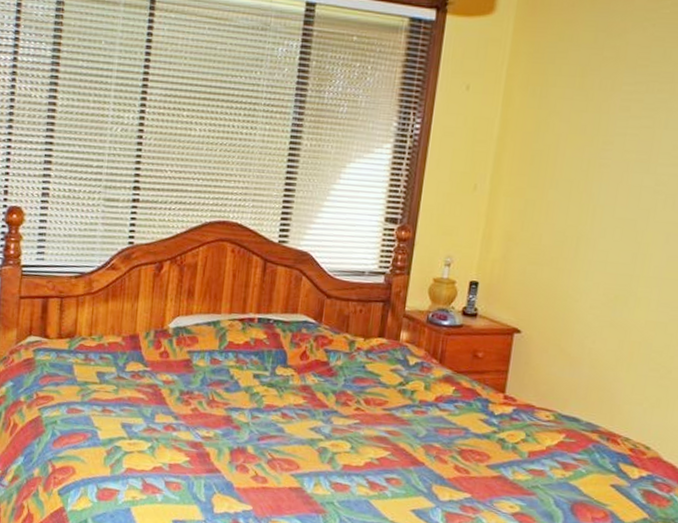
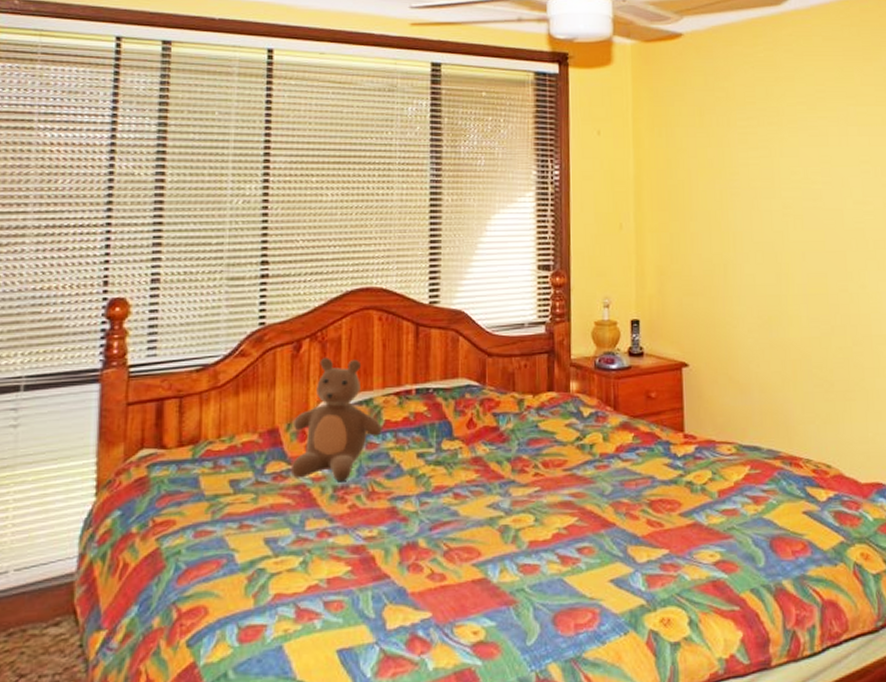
teddy bear: none [146,279,226,388] -> present [290,357,382,482]

